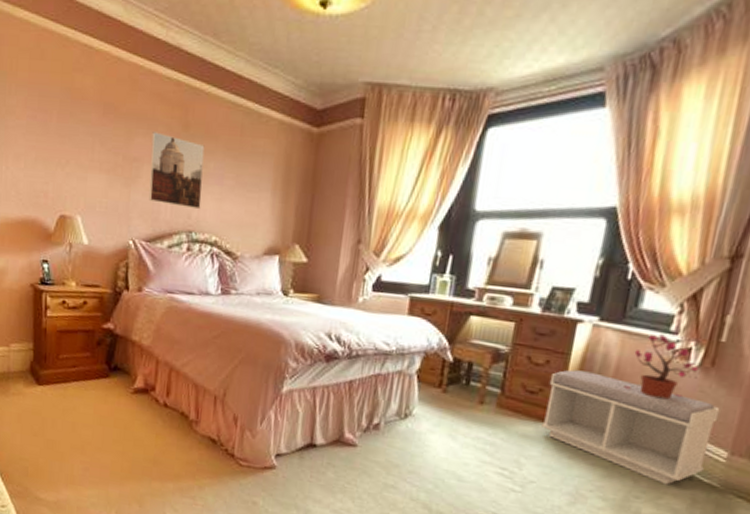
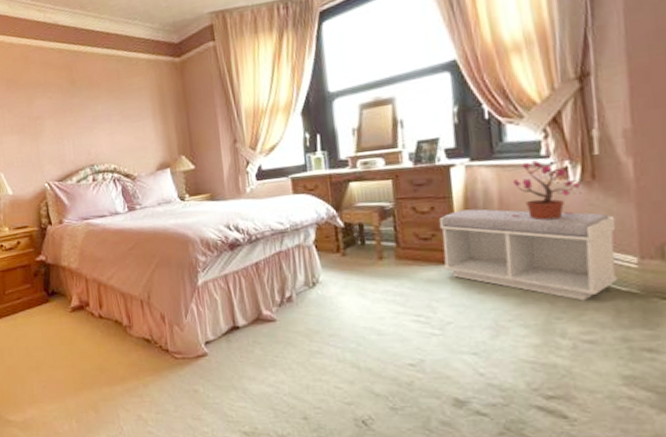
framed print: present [148,132,205,210] -> none [47,92,97,149]

